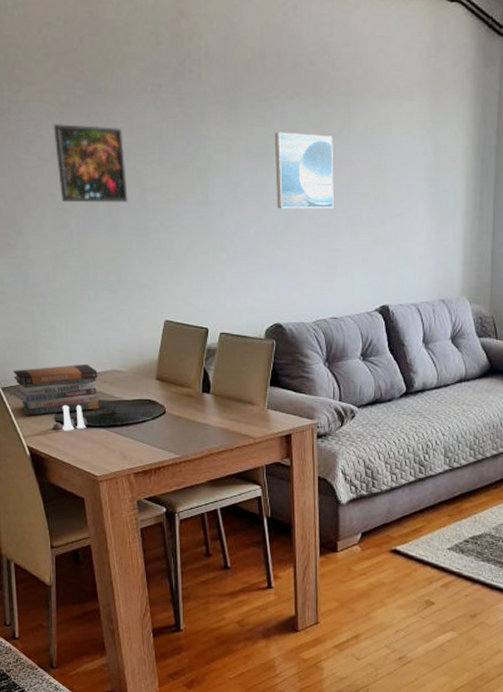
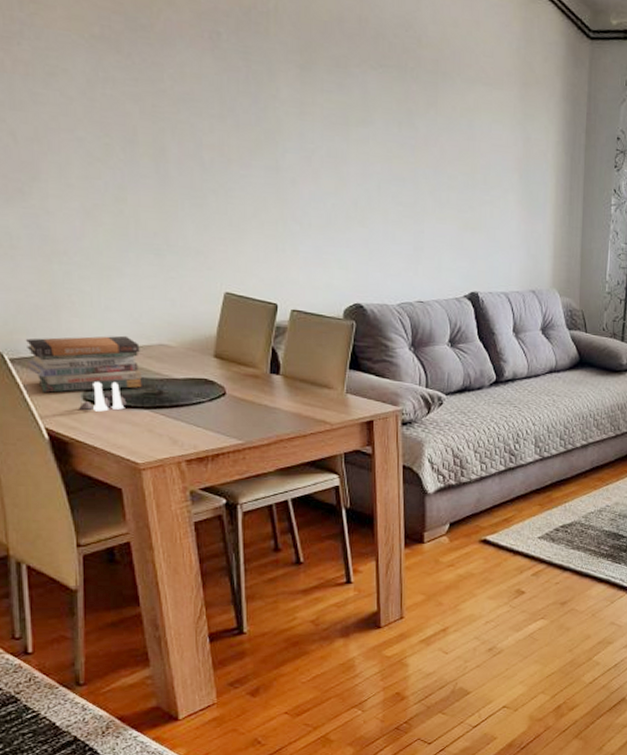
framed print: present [53,124,128,202] -> none [82,58,179,158]
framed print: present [274,132,334,209] -> none [354,102,420,190]

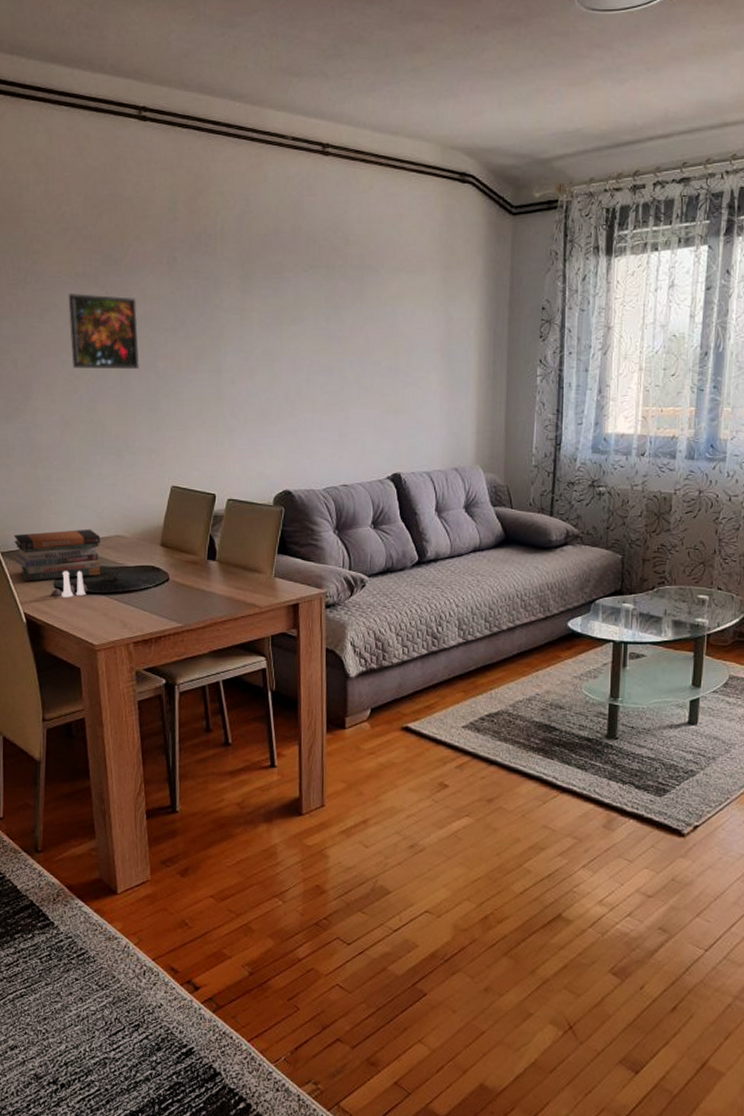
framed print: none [82,58,179,158] -> present [68,294,140,369]

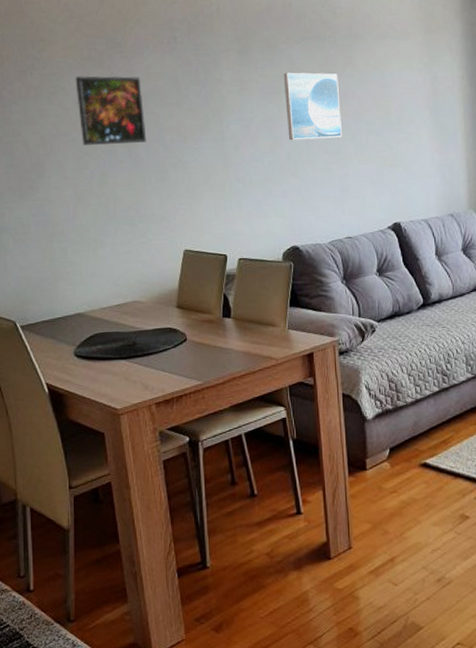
book stack: present [13,529,101,581] -> none [32,297,120,352]
salt and pepper shaker set: present [51,570,88,598] -> none [71,337,108,365]
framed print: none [287,303,346,378] -> present [283,72,342,141]

